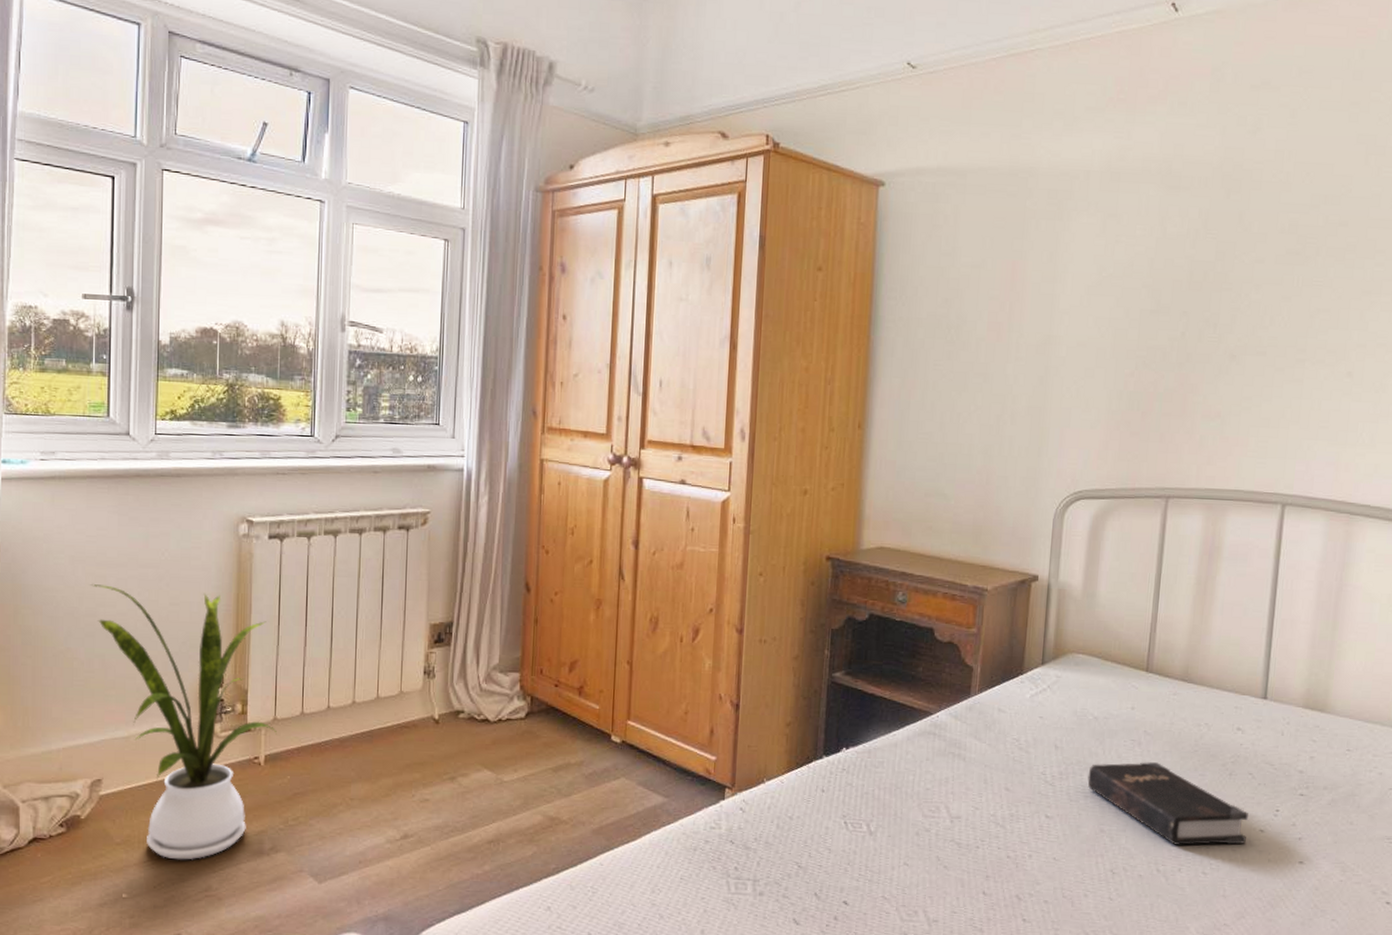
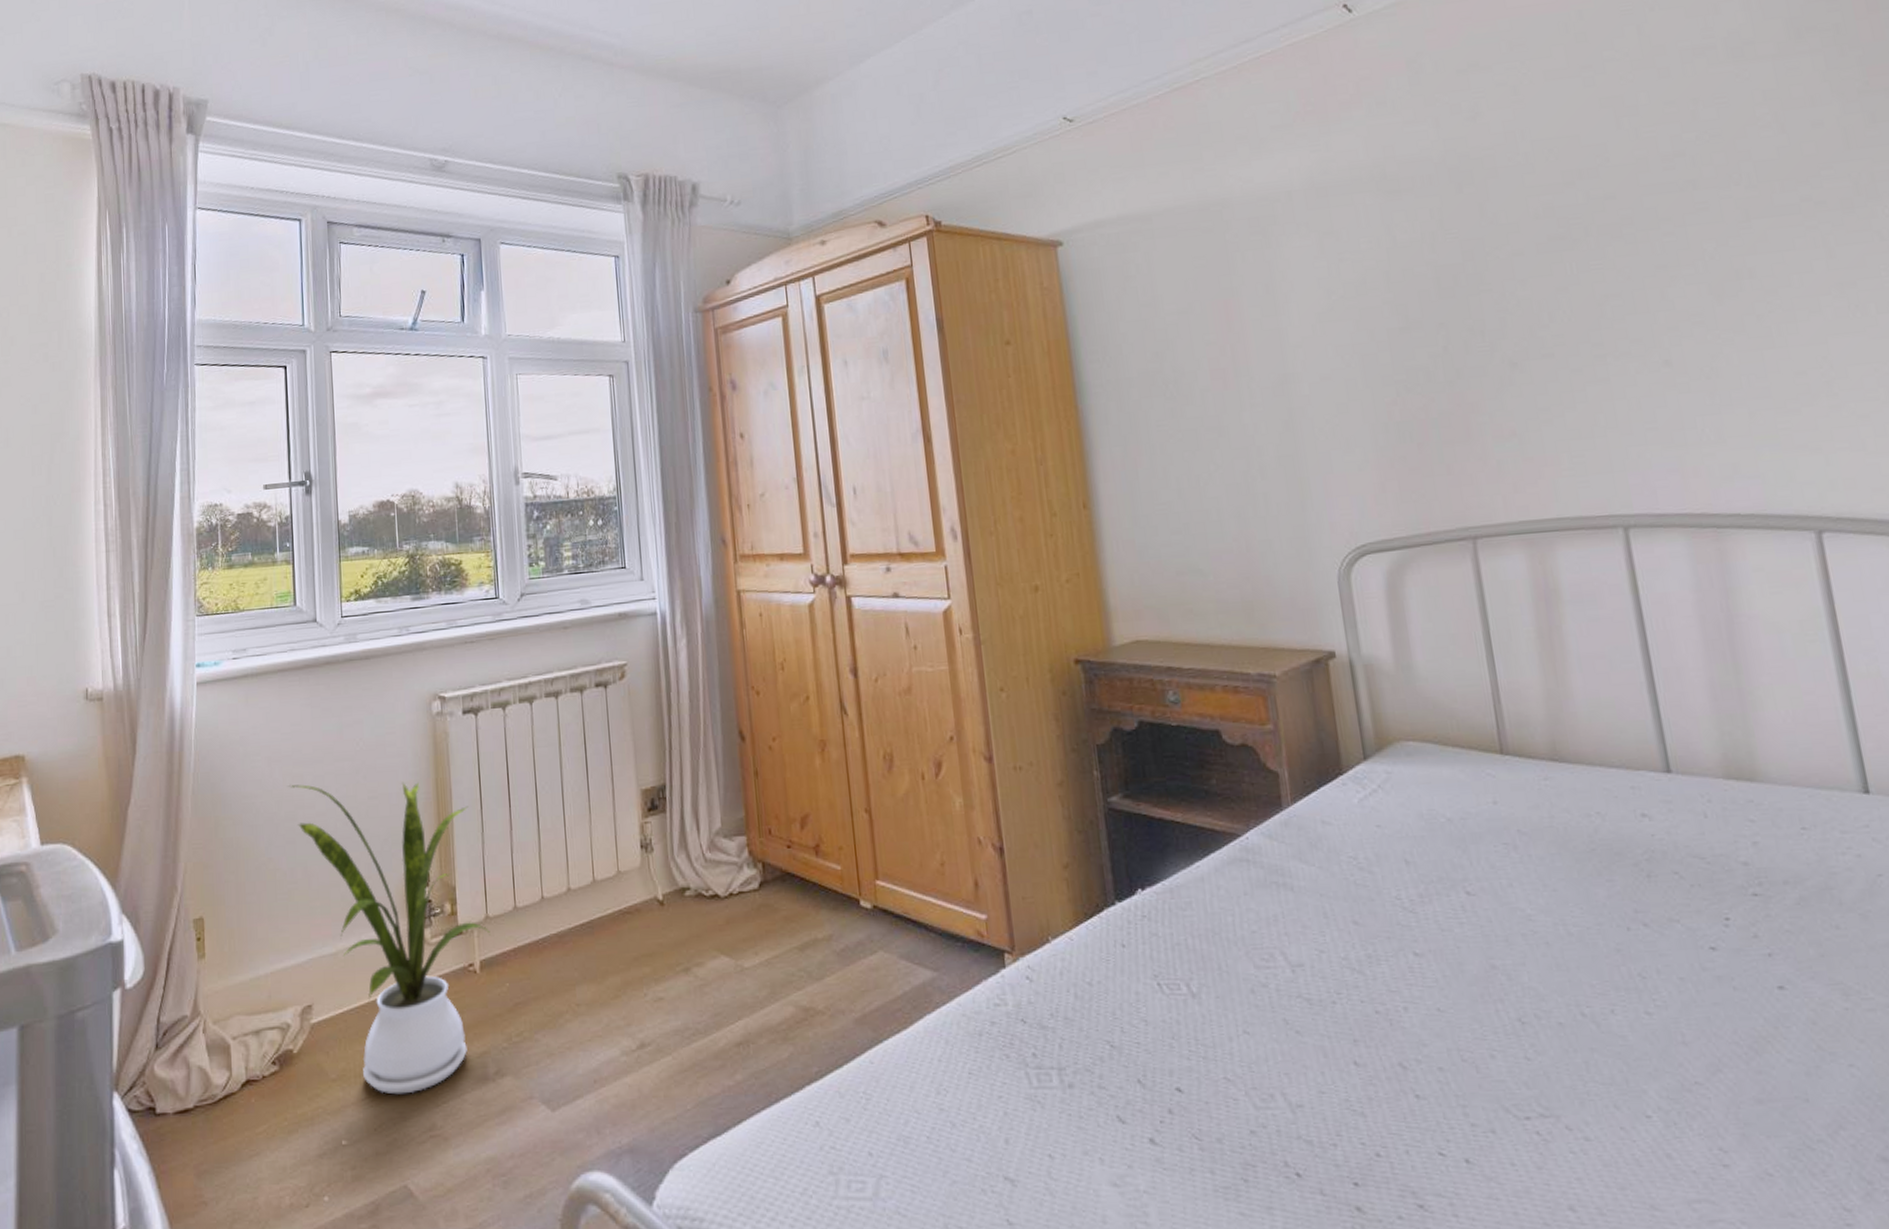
hardback book: present [1087,762,1248,845] -> none [1456,870,1695,978]

